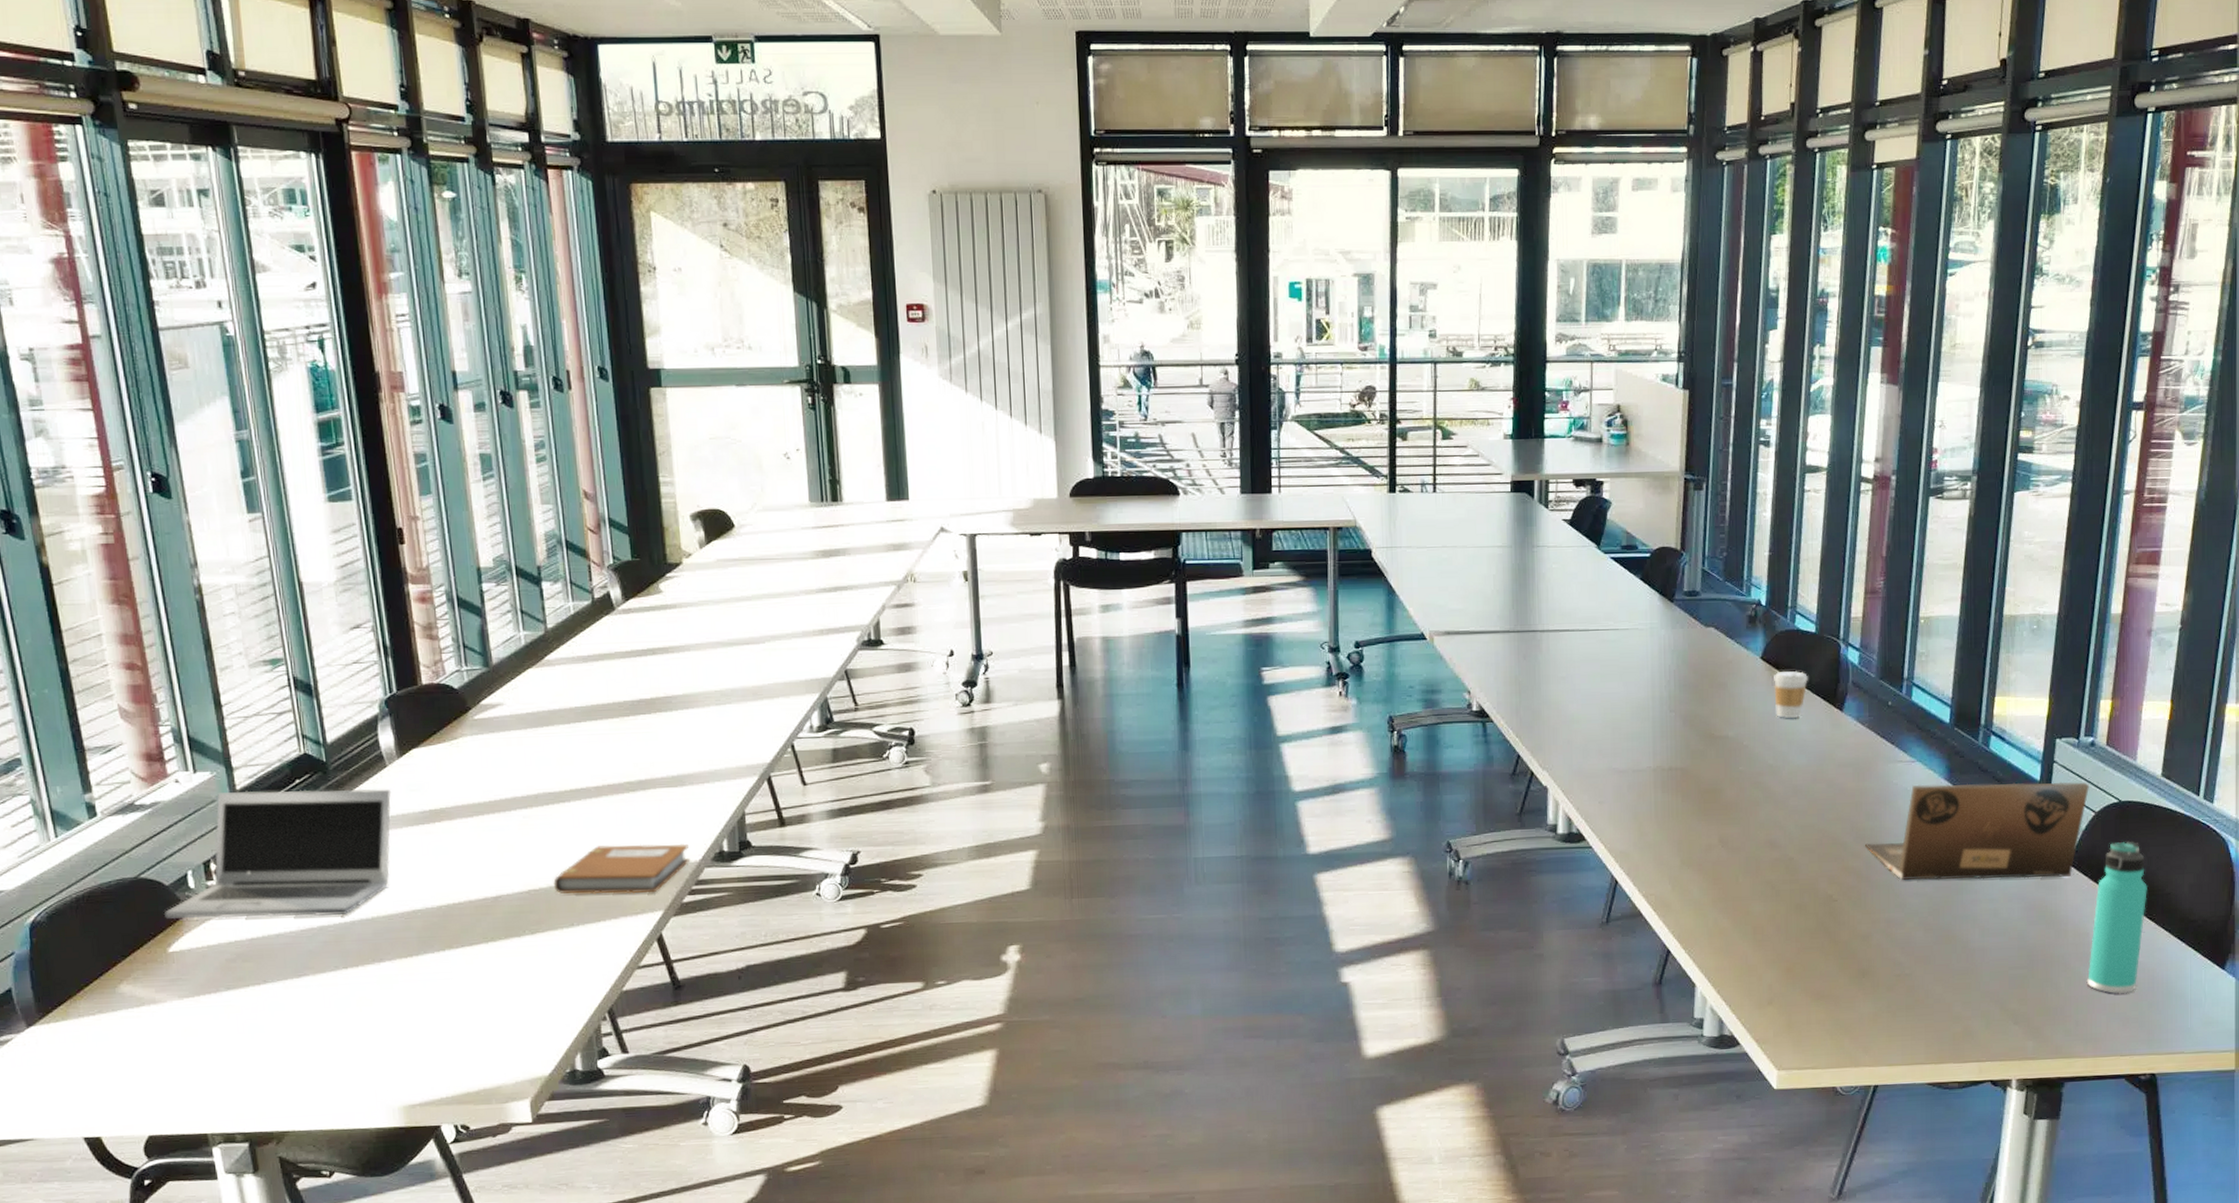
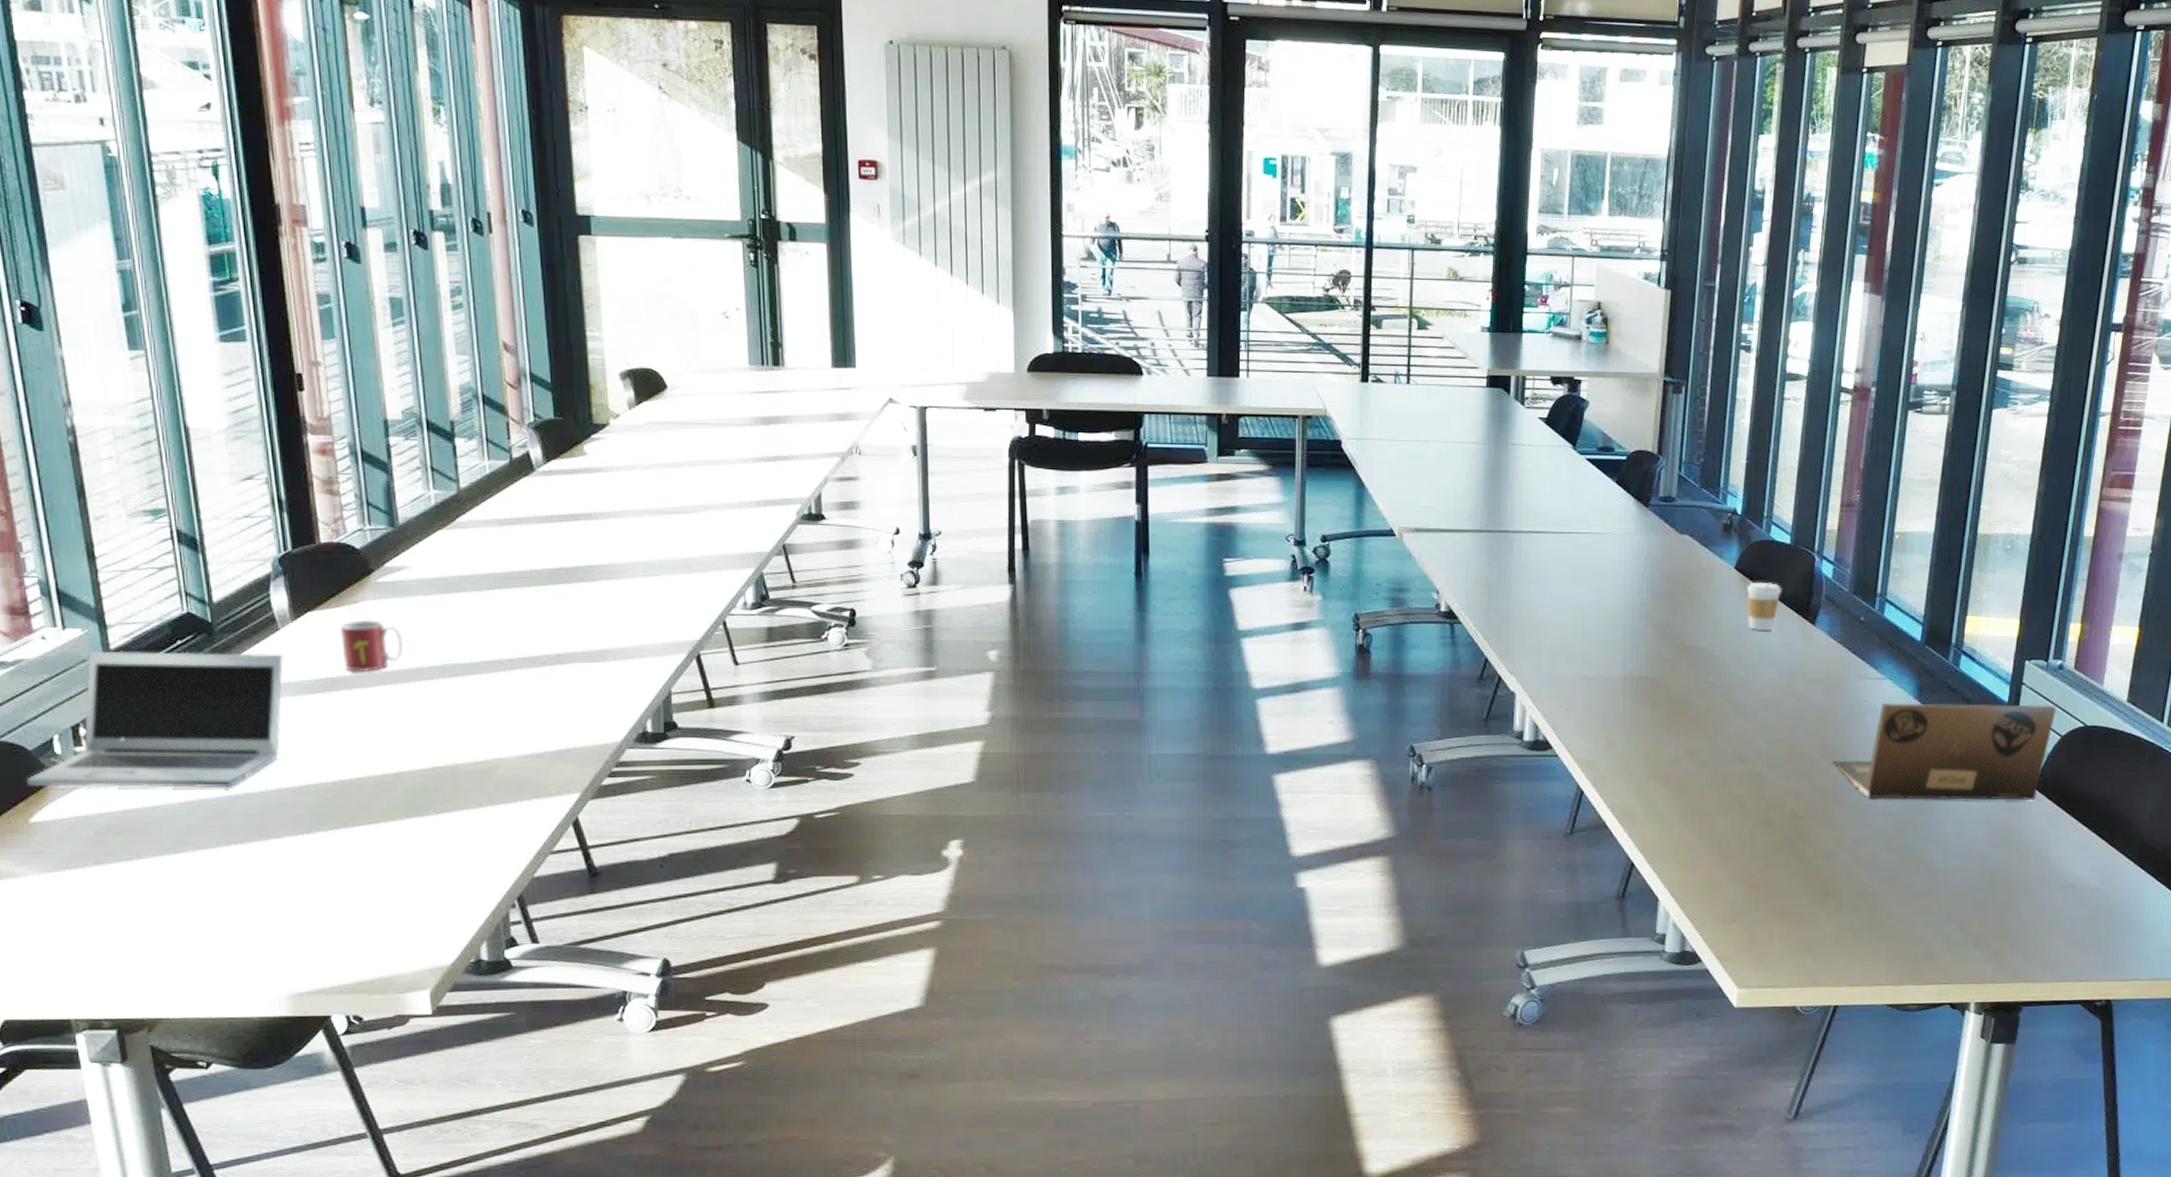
mug: none [440,753,499,804] -> present [339,619,404,673]
notebook: present [553,843,691,895] -> none [461,721,611,775]
thermos bottle: present [2086,841,2147,994] -> none [2047,766,2110,920]

